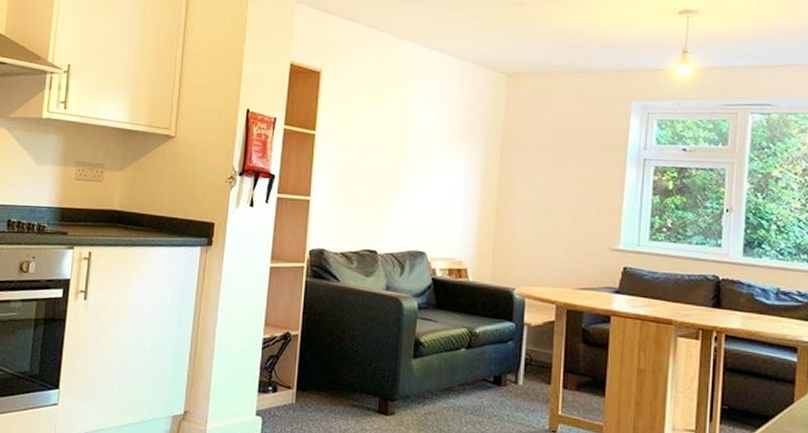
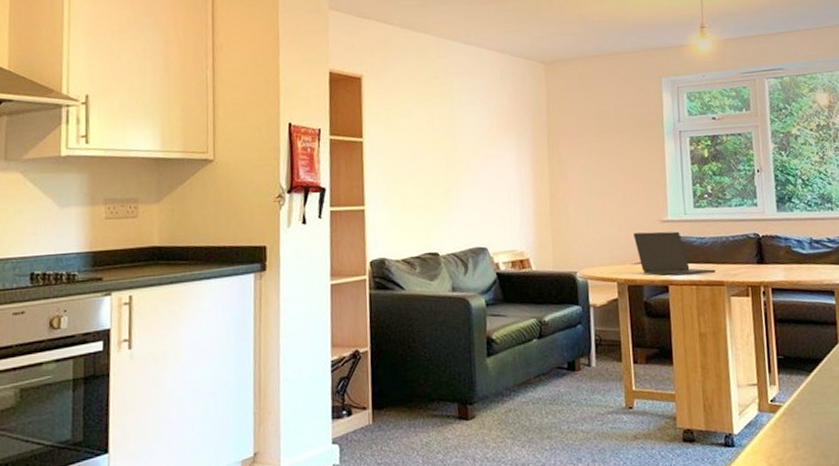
laptop: none [579,258,665,310] -> present [633,231,716,276]

